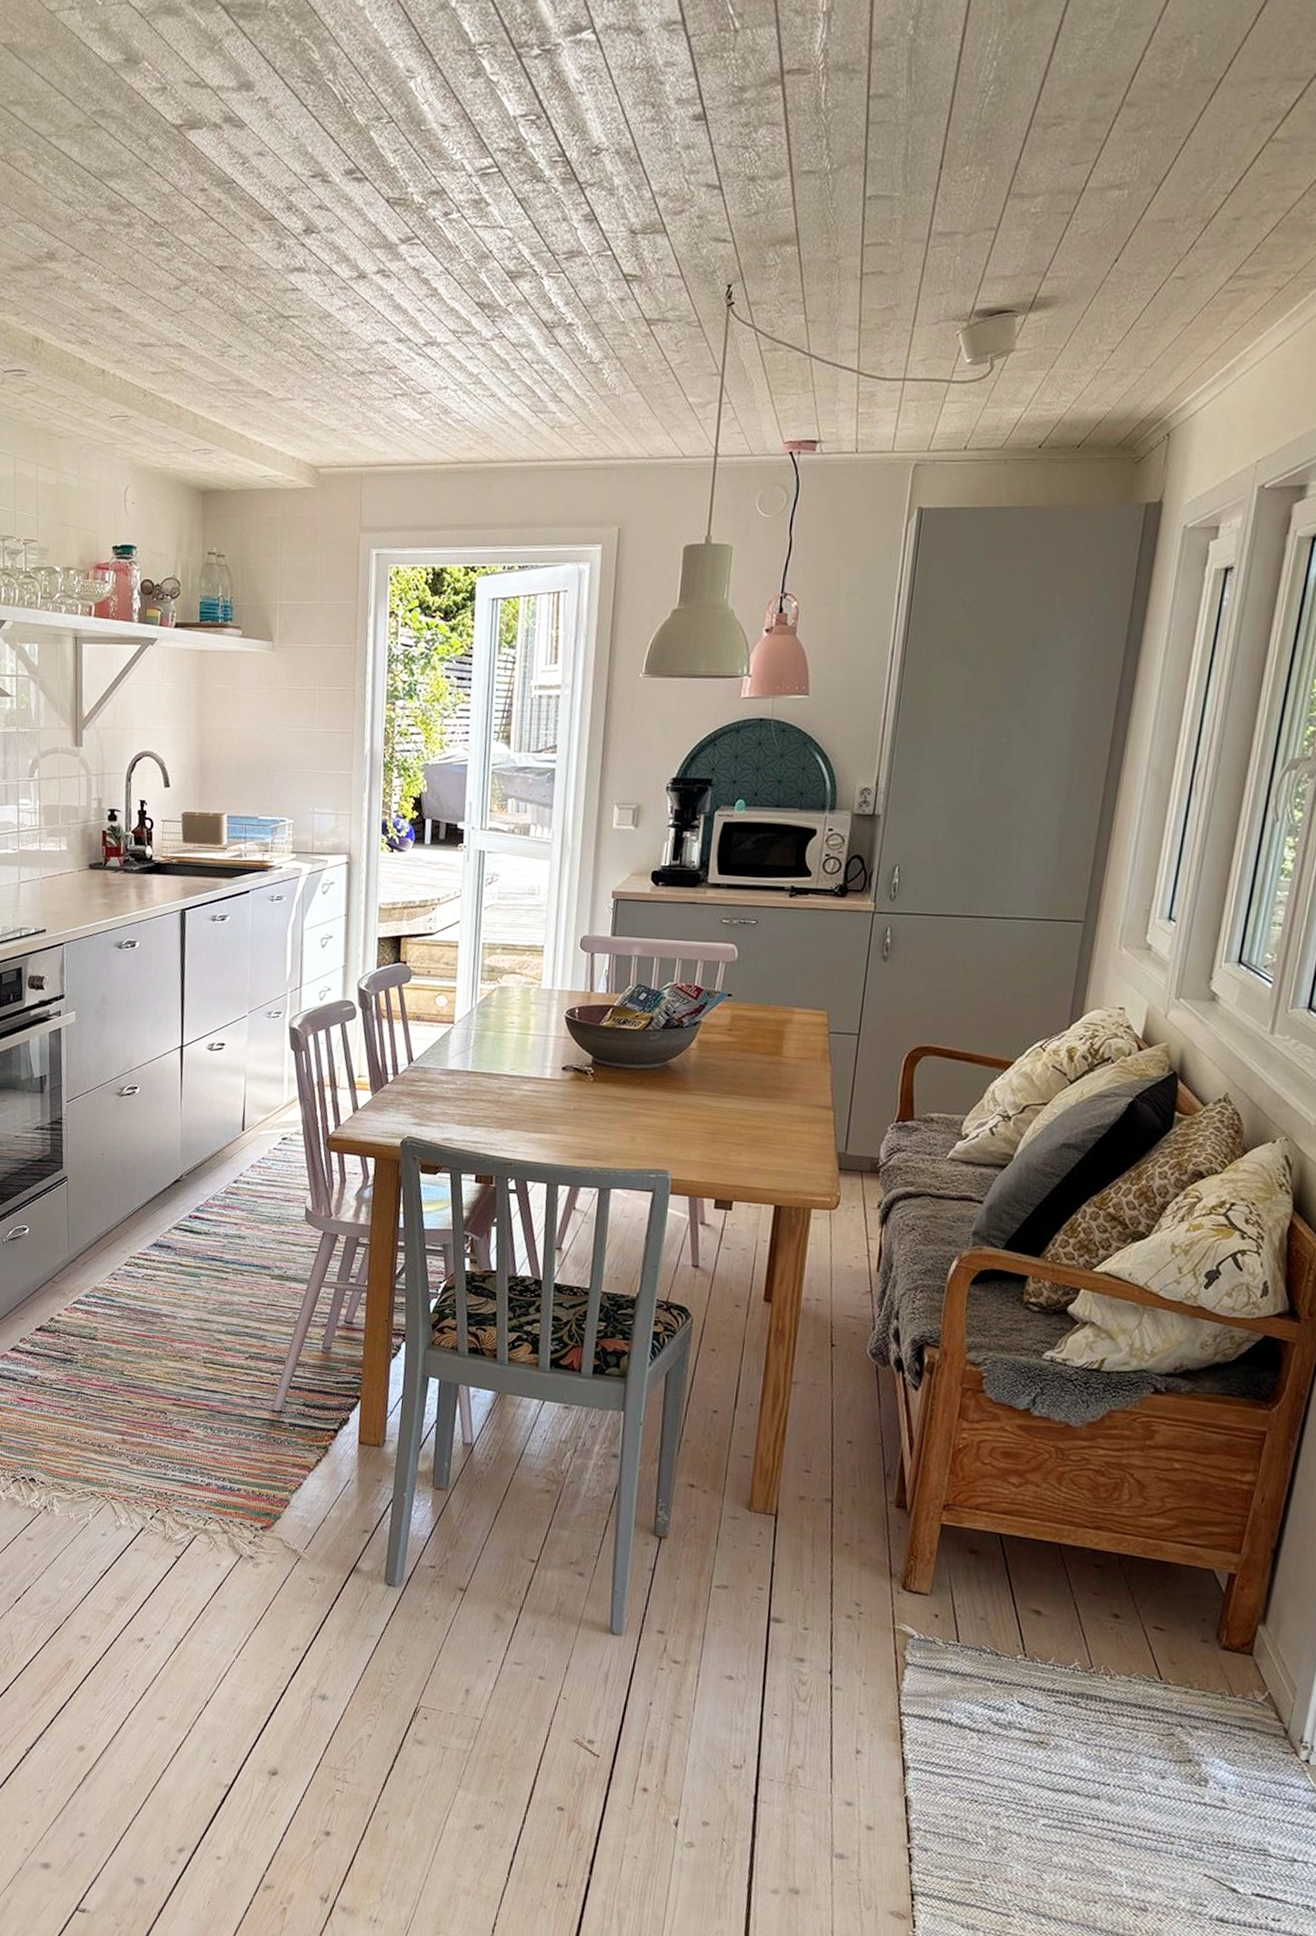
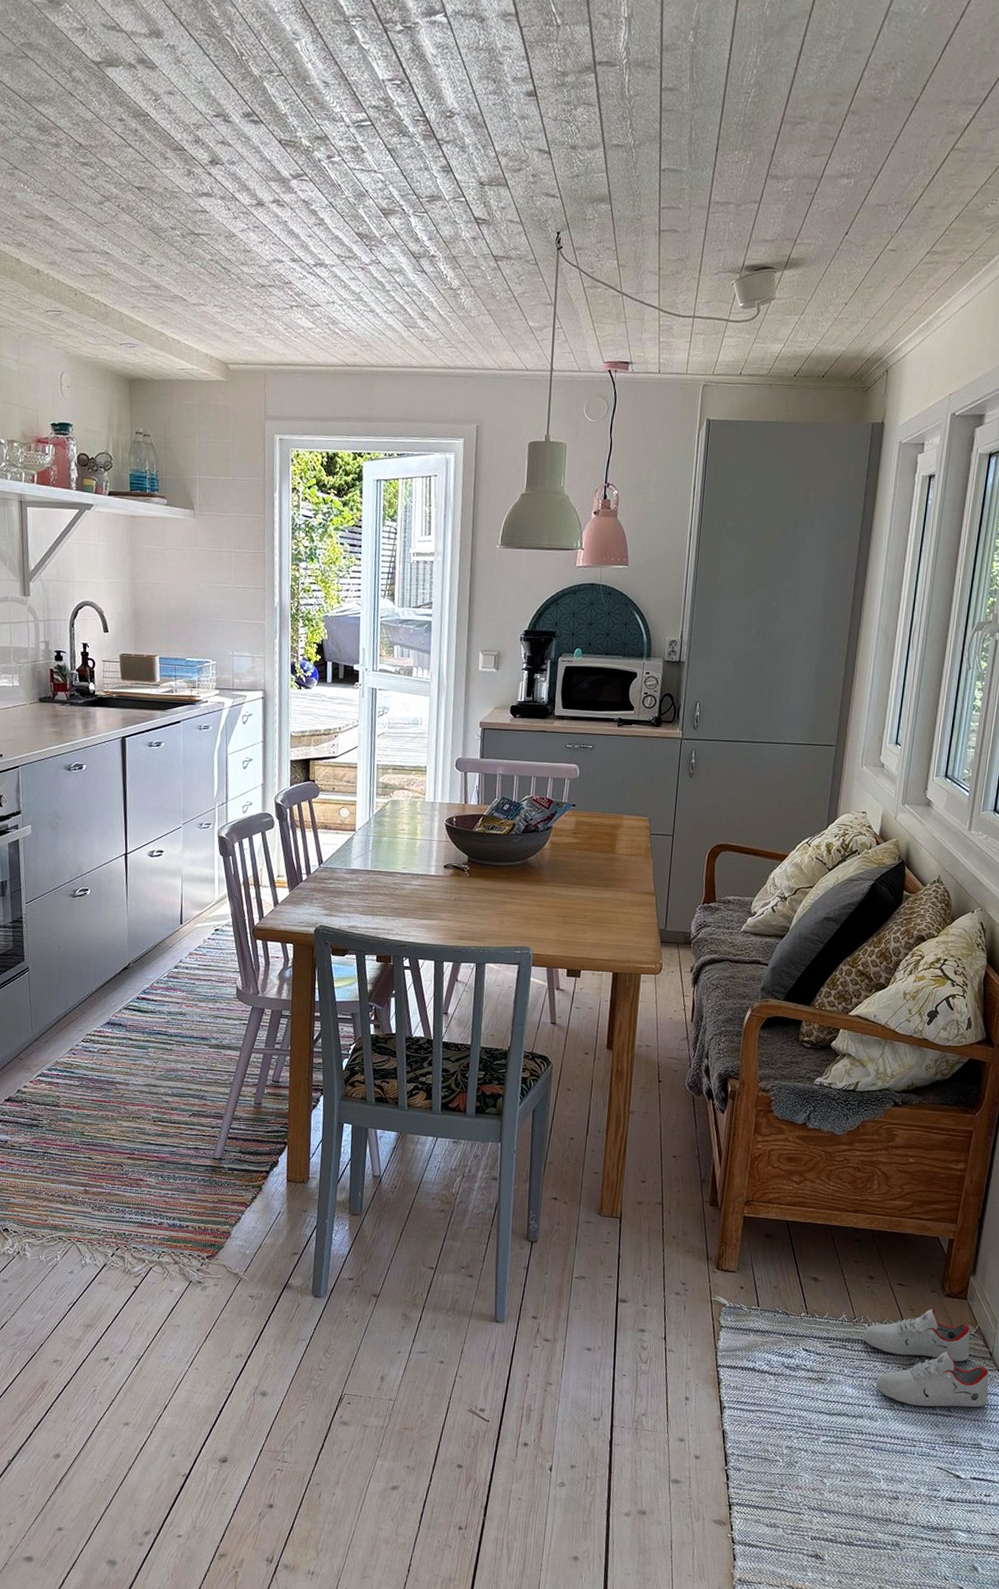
shoe: none [1103,1664,1282,1801] -> present [863,1309,989,1408]

